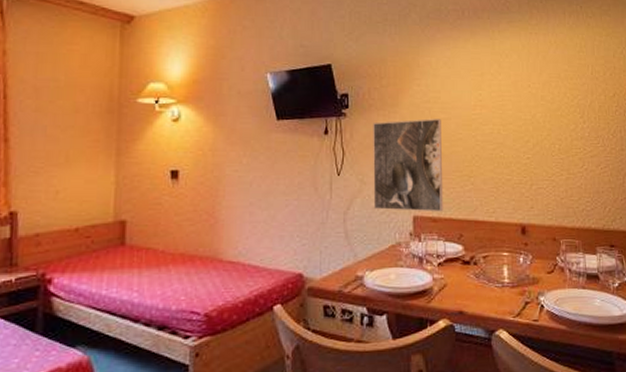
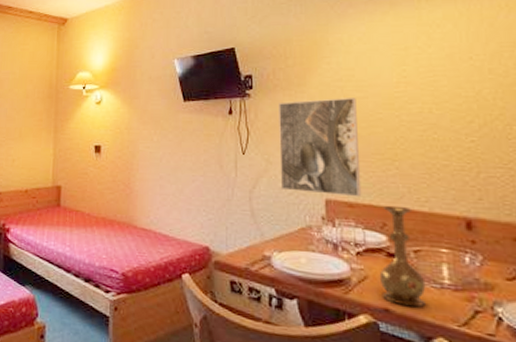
vase: none [456,218,491,307] -> present [379,205,426,308]

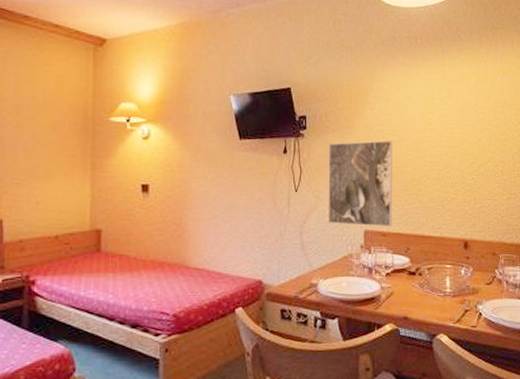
vase: present [379,205,426,308] -> none [402,233,434,313]

